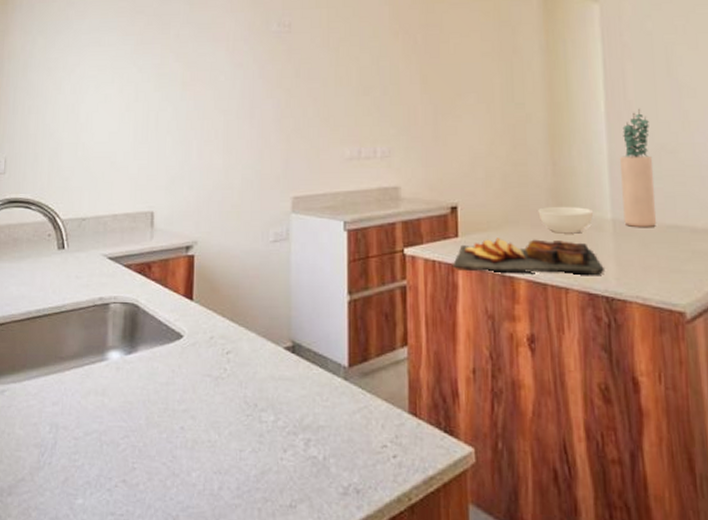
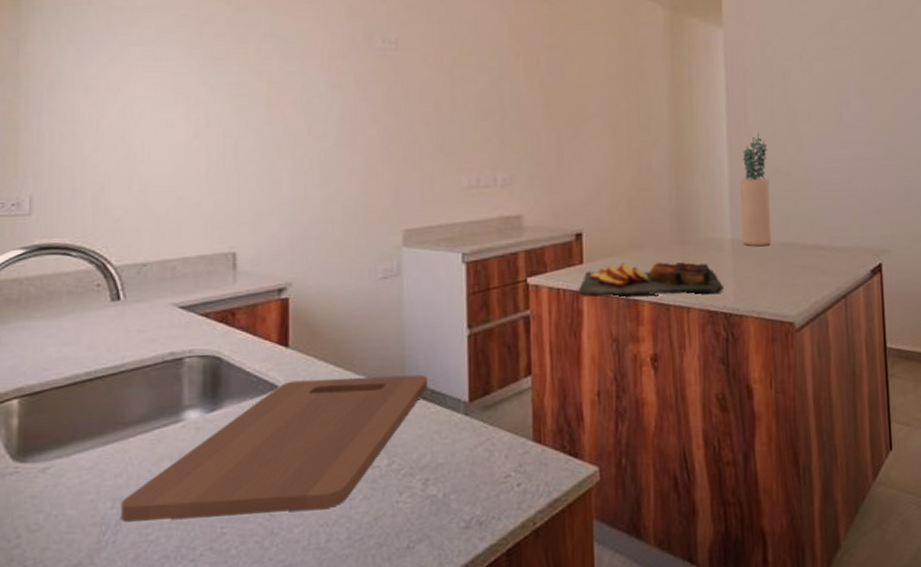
cutting board: none [56,332,312,457] -> present [121,374,428,522]
bowl: present [537,206,594,234] -> none [661,228,715,256]

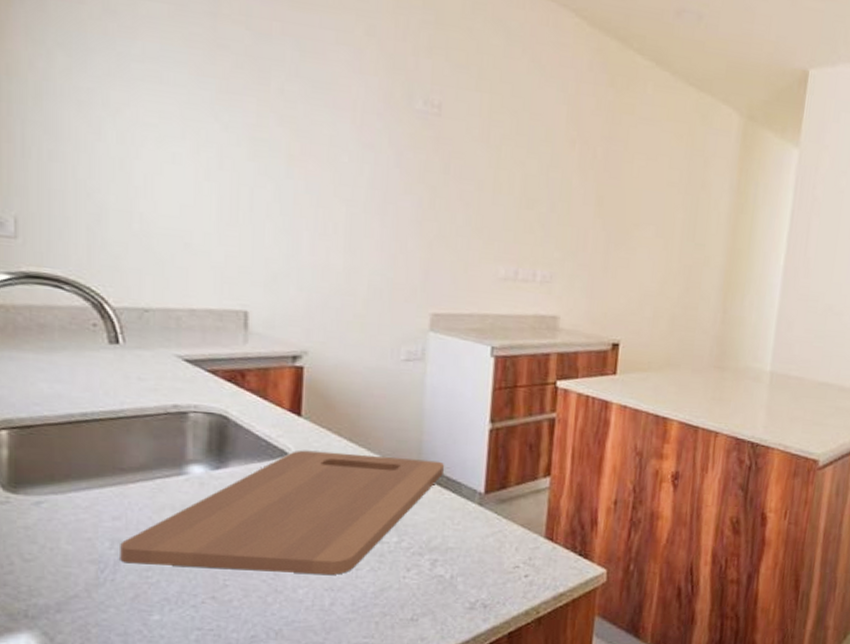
food platter: present [576,262,723,297] -> none [606,379,755,422]
vase: present [740,134,772,247] -> none [781,268,823,383]

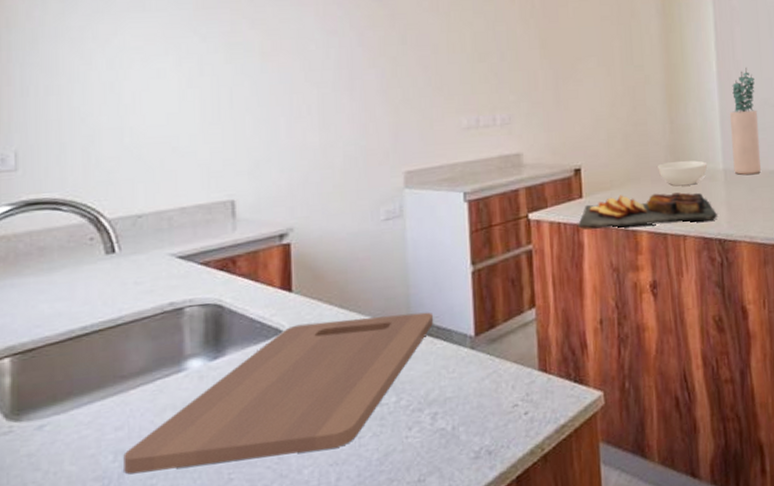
food platter: none [606,379,755,422] -> present [577,192,717,230]
bowl: none [700,353,755,382] -> present [656,160,708,186]
vase: none [781,268,823,383] -> present [730,68,762,175]

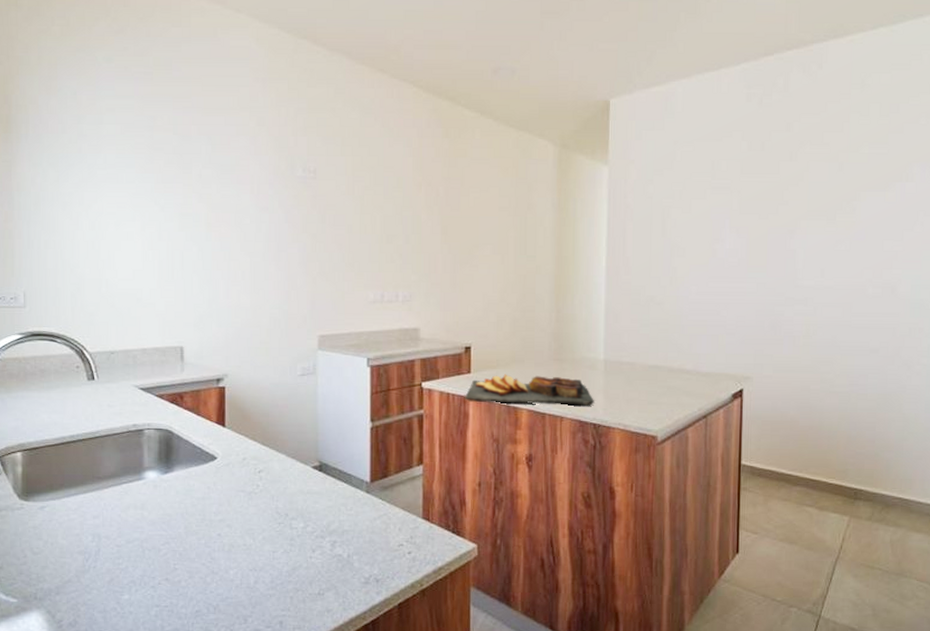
cutting board: present [123,312,434,474] -> none [99,454,337,557]
bowl: present [656,160,708,186] -> none [540,348,589,371]
vase: present [730,68,762,175] -> none [614,265,643,368]

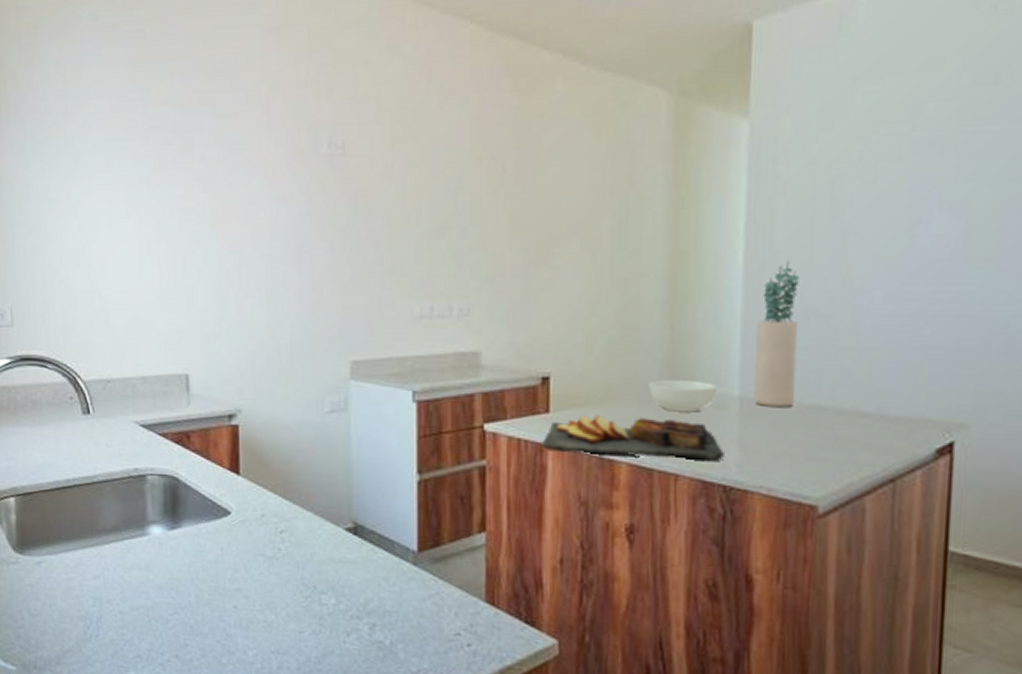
bowl: none [540,348,589,371] -> present [647,379,718,412]
vase: none [614,265,643,368] -> present [754,262,799,408]

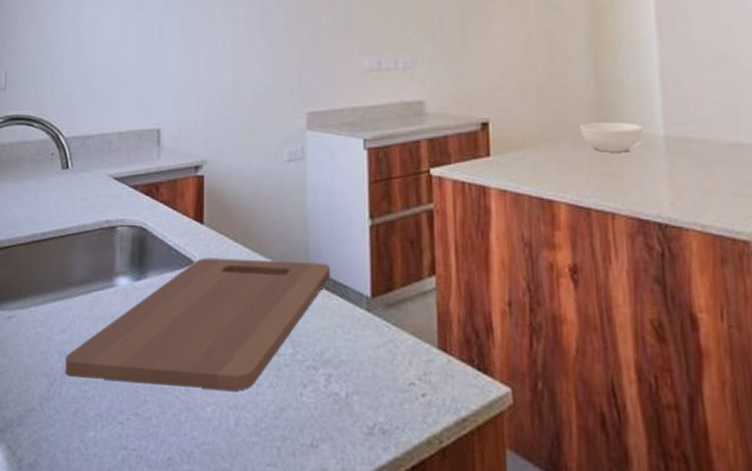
cutting board: none [101,508,376,637] -> present [65,257,331,391]
food platter: present [540,414,724,461] -> none [483,157,656,199]
vase: present [754,262,799,408] -> none [673,12,717,146]

